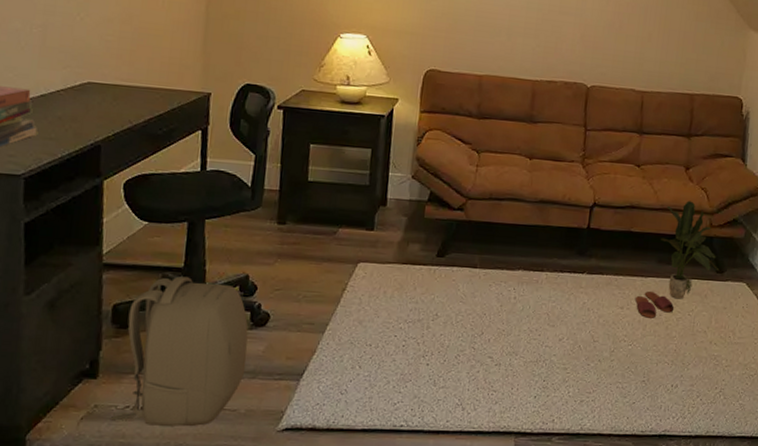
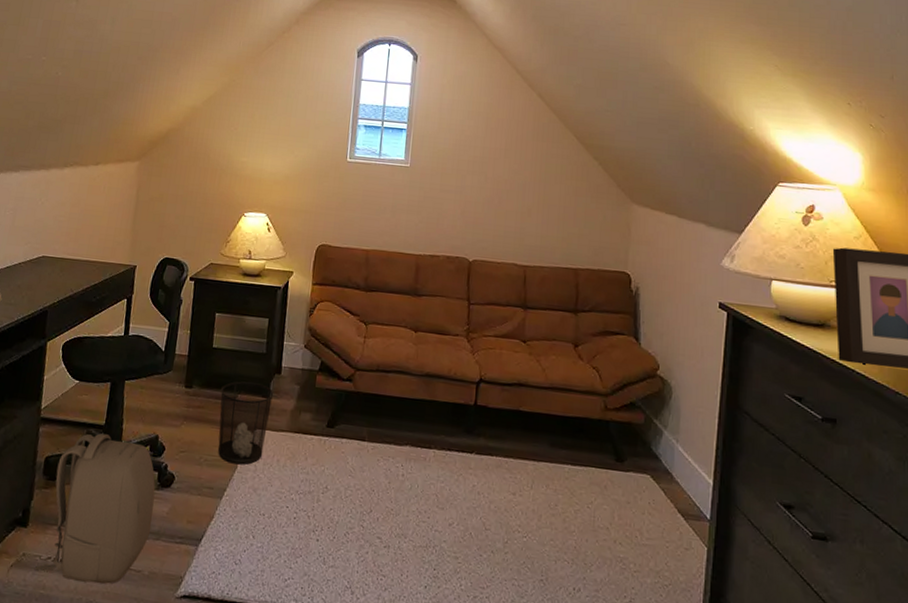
waste bin: none [317,215,379,299] -> present [217,381,274,465]
slippers: present [635,291,675,318] -> none [528,477,571,508]
potted plant: present [661,200,720,299] -> none [552,380,619,489]

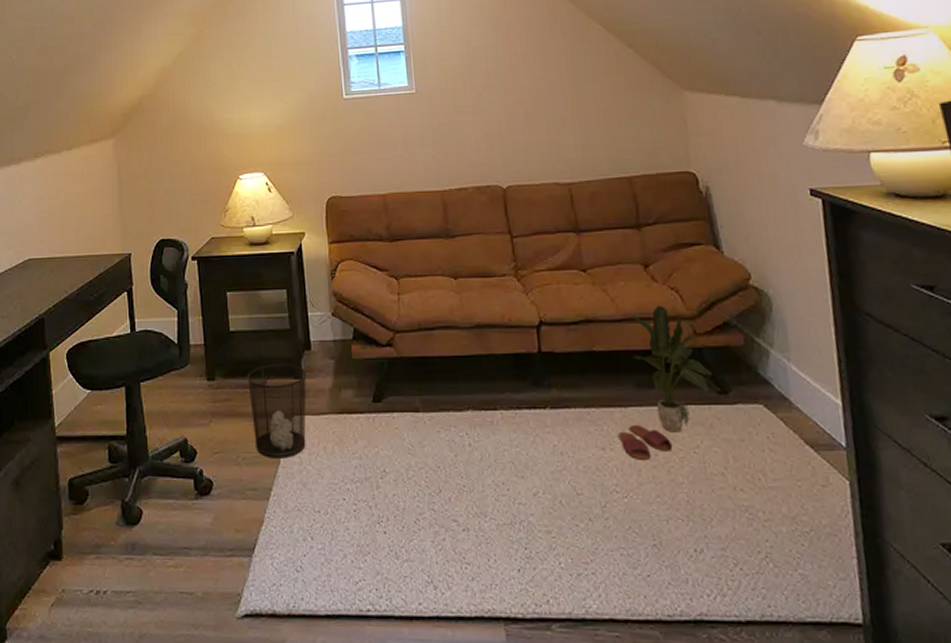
backpack: present [34,433,156,584] -> none [77,445,197,613]
slippers: none [528,477,571,508] -> present [618,424,673,460]
potted plant: none [552,380,619,489] -> present [632,305,722,433]

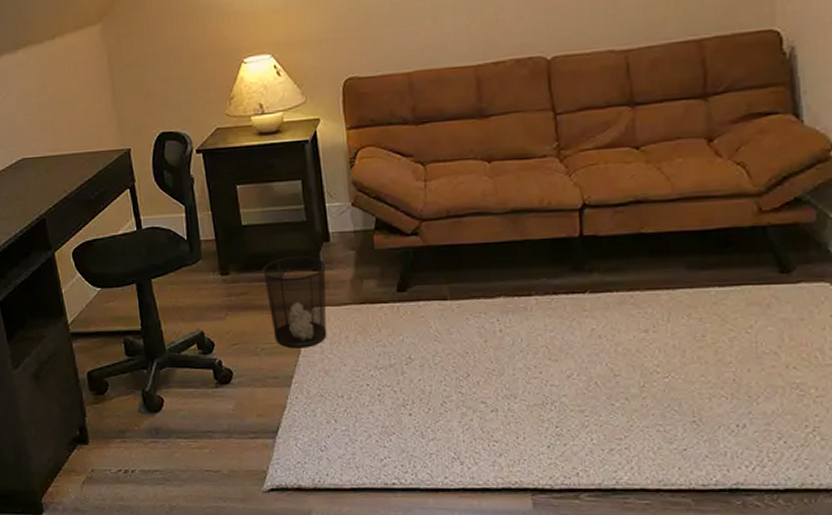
slippers: present [618,424,673,460] -> none [664,306,723,341]
potted plant: present [632,305,722,433] -> none [687,182,784,313]

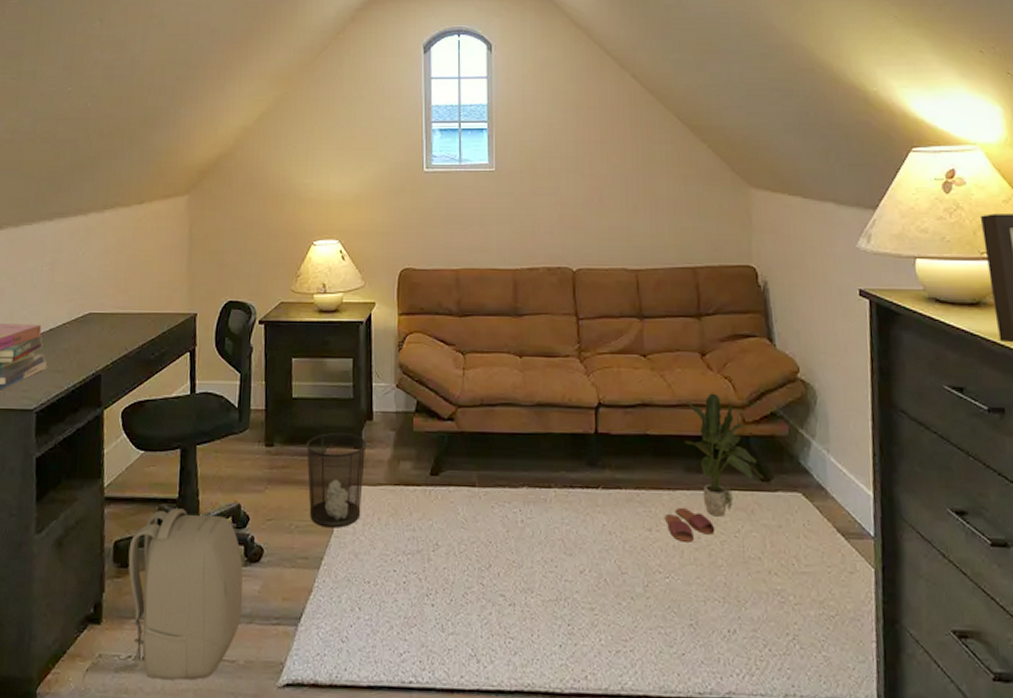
backpack: none [102,339,220,489] -> present [113,508,243,681]
slippers: none [664,306,723,341] -> present [665,507,716,542]
potted plant: none [687,182,784,313] -> present [684,393,764,517]

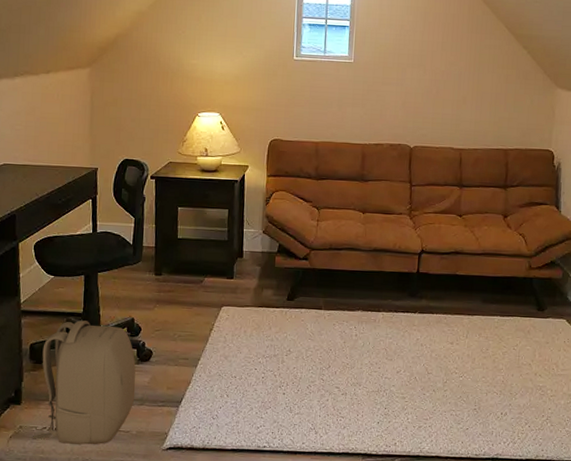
waste bin: present [305,433,367,528] -> none [188,266,238,338]
slippers: present [665,507,716,542] -> none [464,327,500,353]
potted plant: present [684,393,764,517] -> none [484,245,540,335]

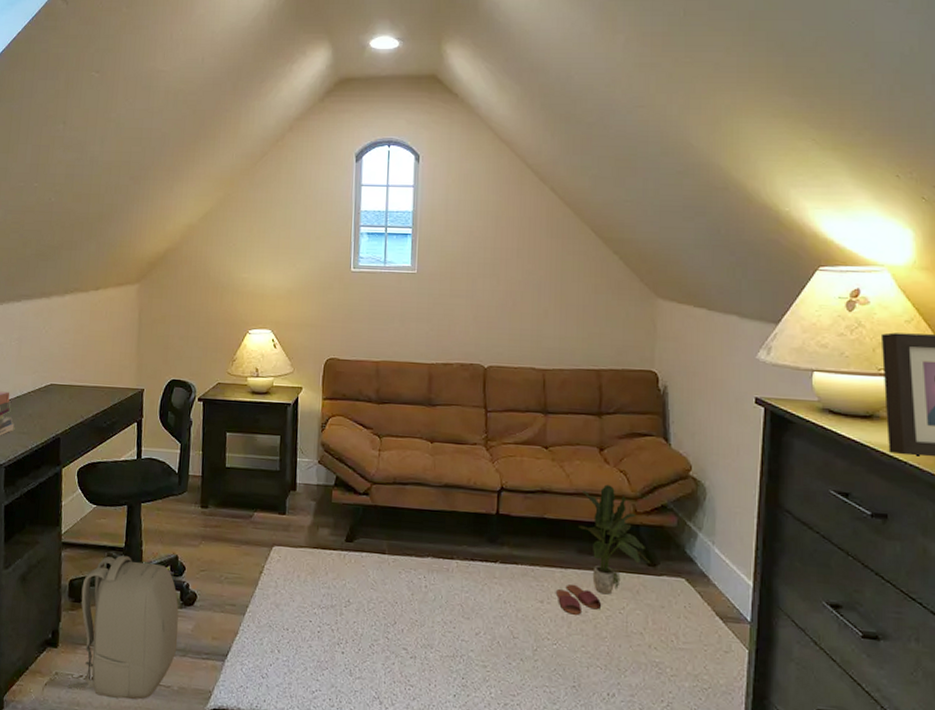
slippers: none [464,327,500,353] -> present [556,584,602,615]
potted plant: none [484,245,540,335] -> present [579,484,651,595]

